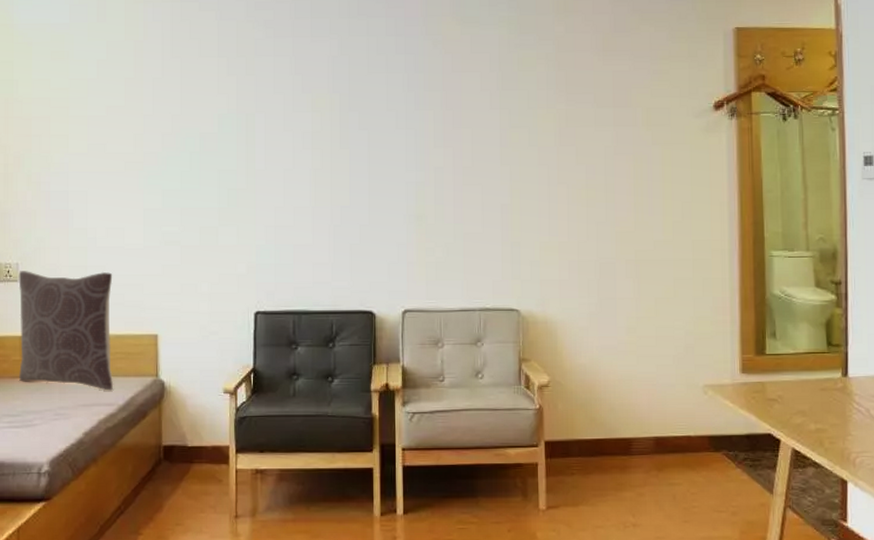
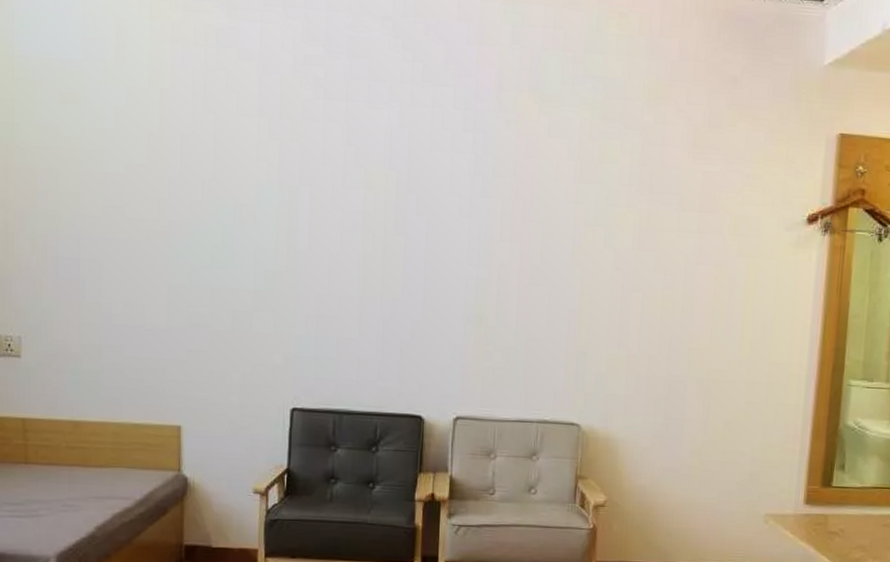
pillow: present [18,271,114,391] -> none [21,345,131,484]

